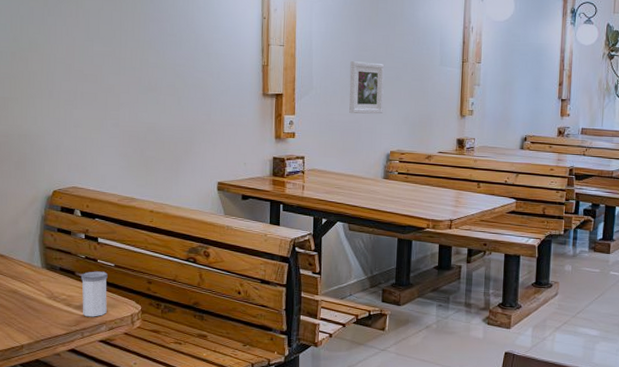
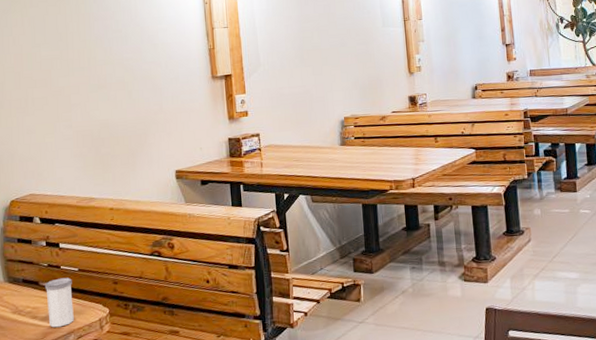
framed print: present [349,61,385,114] -> none [294,32,332,86]

